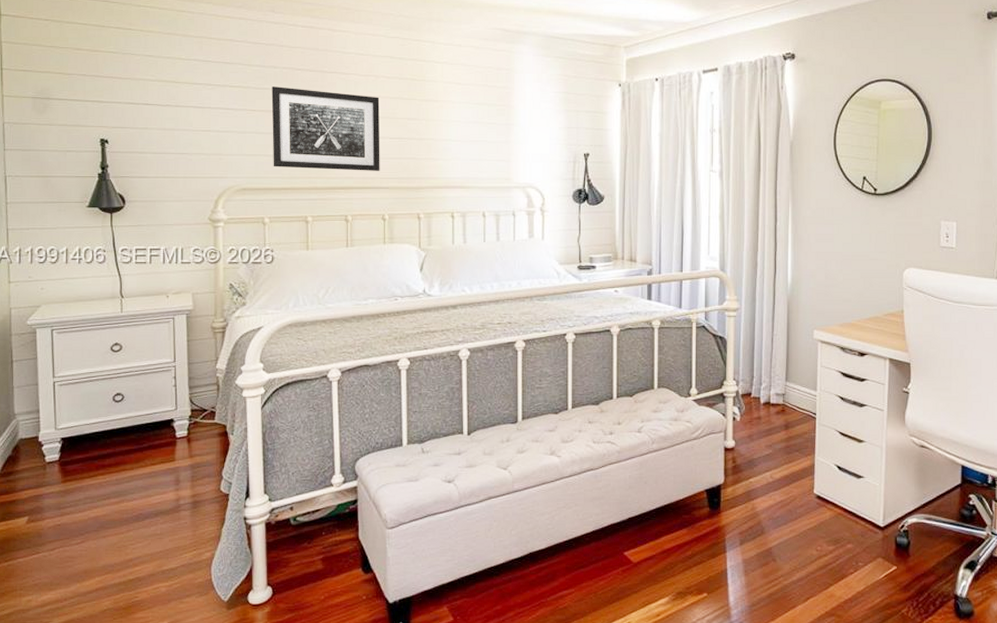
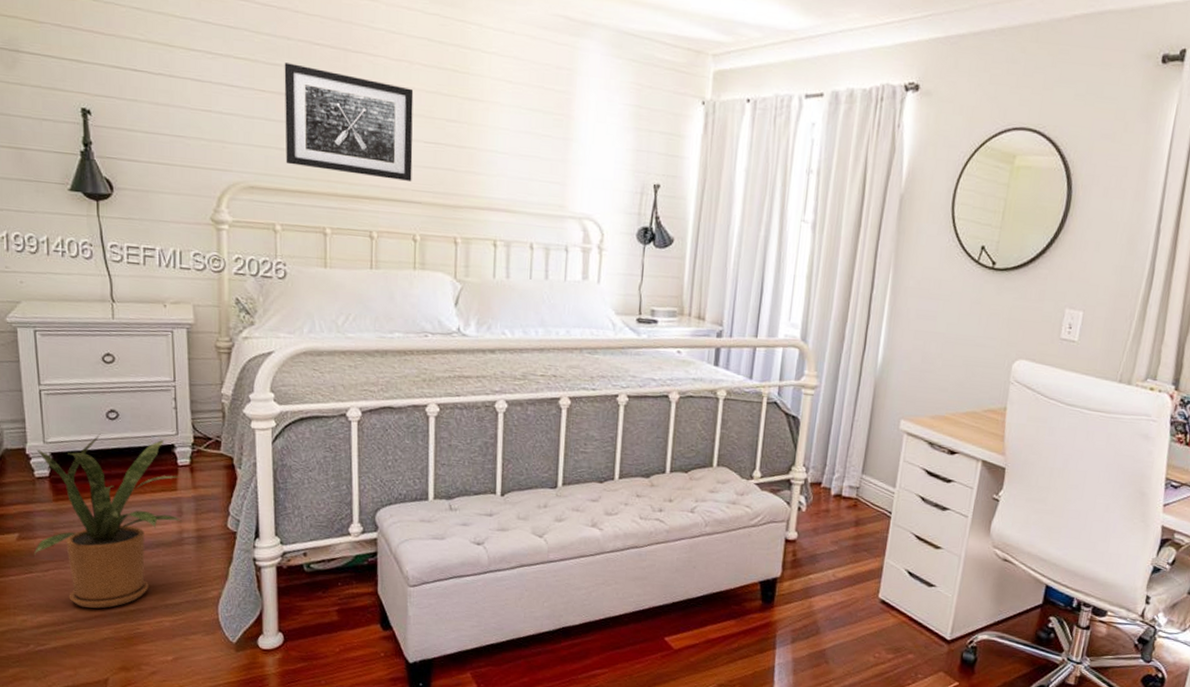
house plant: none [41,416,180,581] -> present [33,434,183,609]

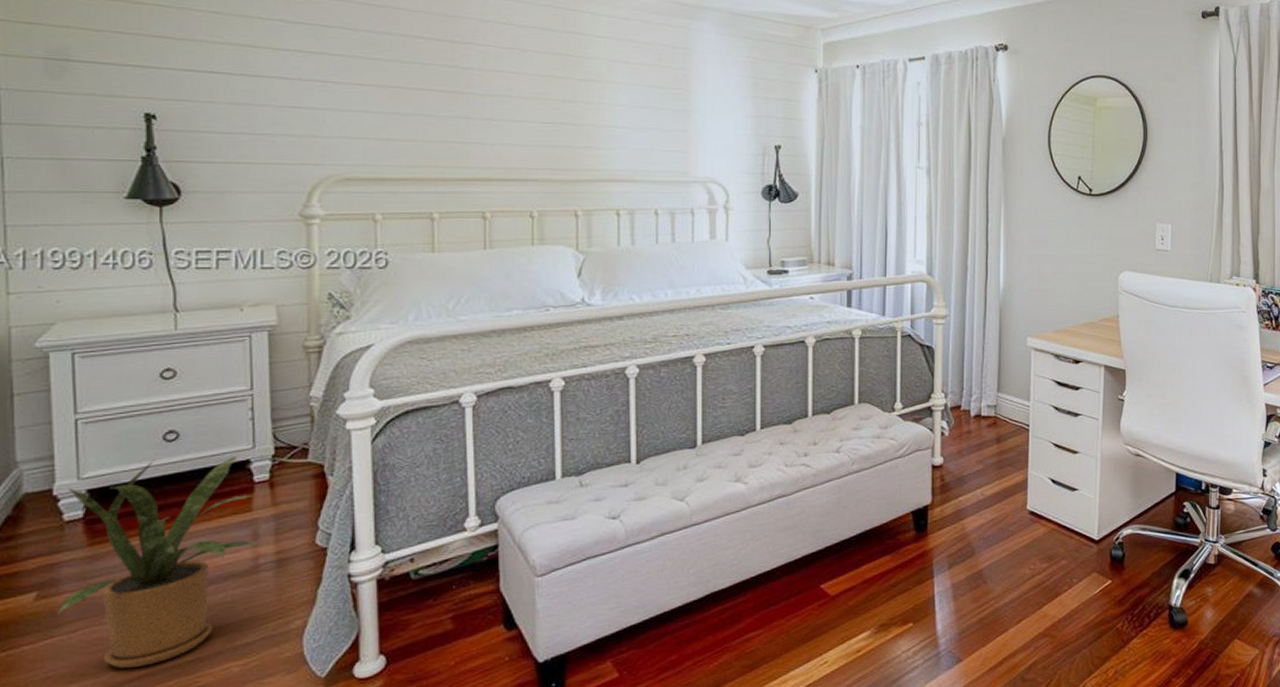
wall art: present [284,63,414,181] -> none [385,57,528,160]

